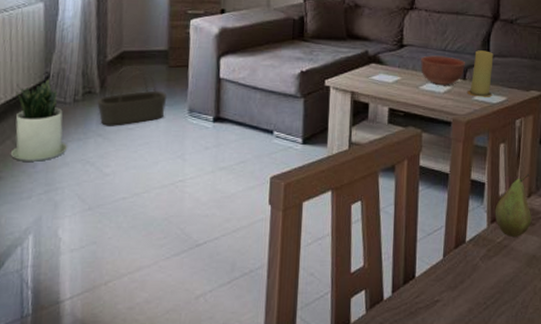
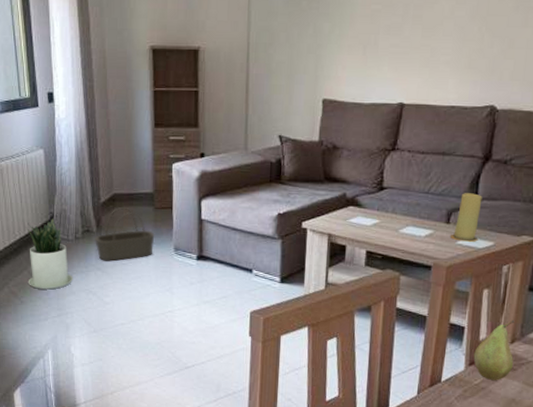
bowl: present [421,55,465,85] -> none [401,198,450,229]

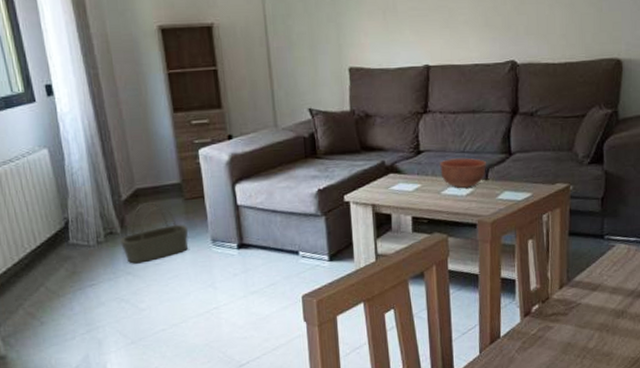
planter: present [26,219,73,290] -> none [37,224,101,306]
bowl: none [401,198,450,229] -> present [440,158,486,188]
candle: present [451,193,483,242] -> none [491,147,517,196]
fruit: present [473,321,515,380] -> none [527,267,564,328]

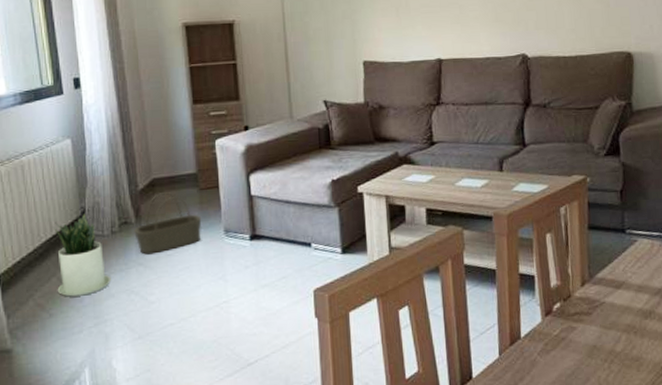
planter: none [37,224,101,306] -> present [54,214,112,297]
bowl: present [440,158,486,188] -> none [453,149,501,180]

